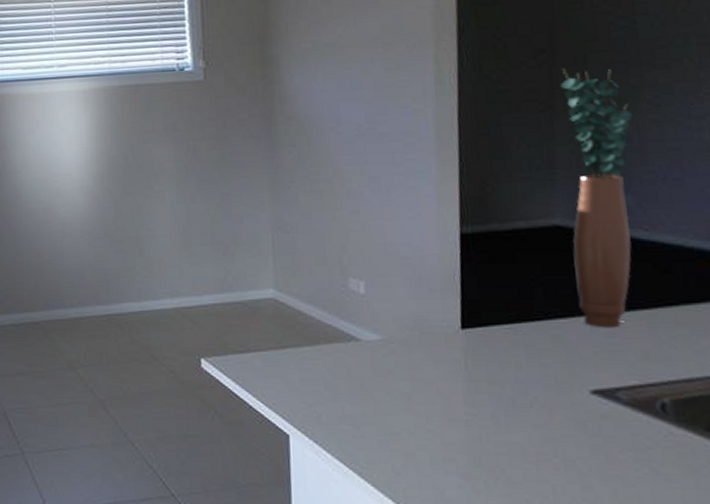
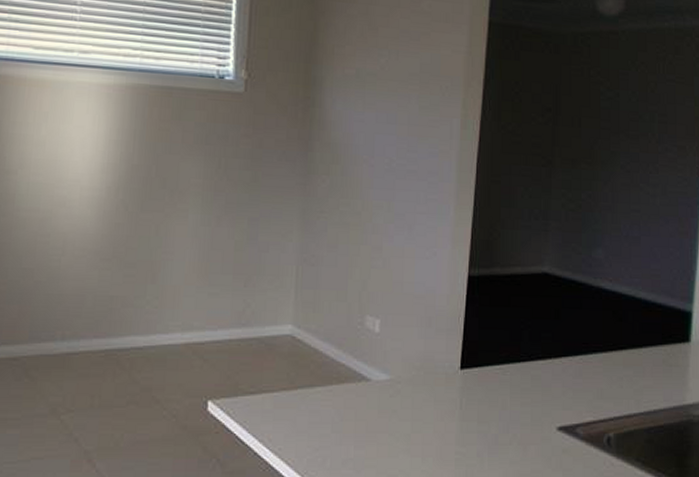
vase: present [559,68,635,328] -> none [555,128,611,370]

